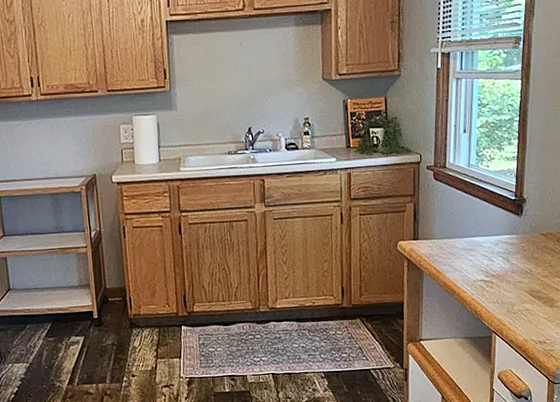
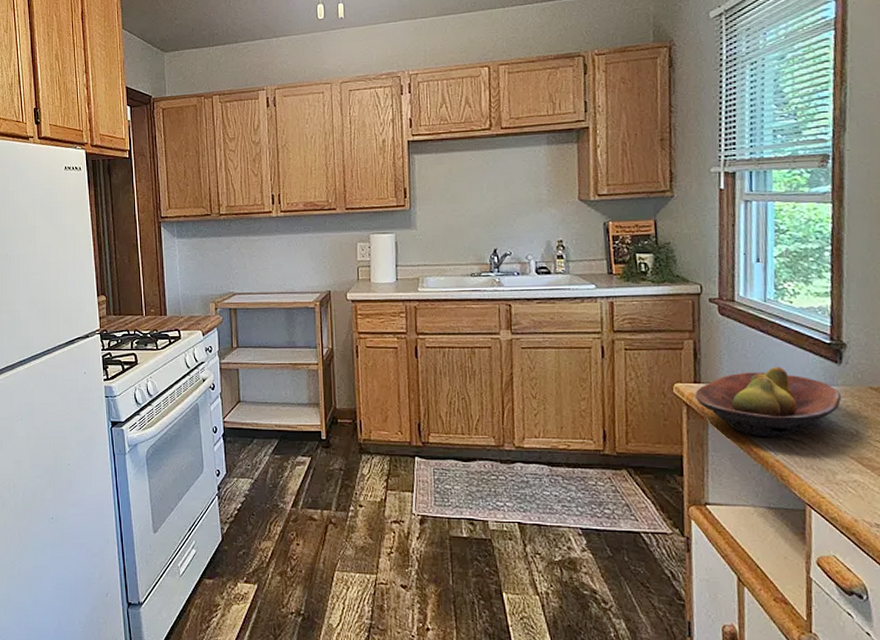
fruit bowl: none [413,222,521,281] -> present [694,367,842,437]

